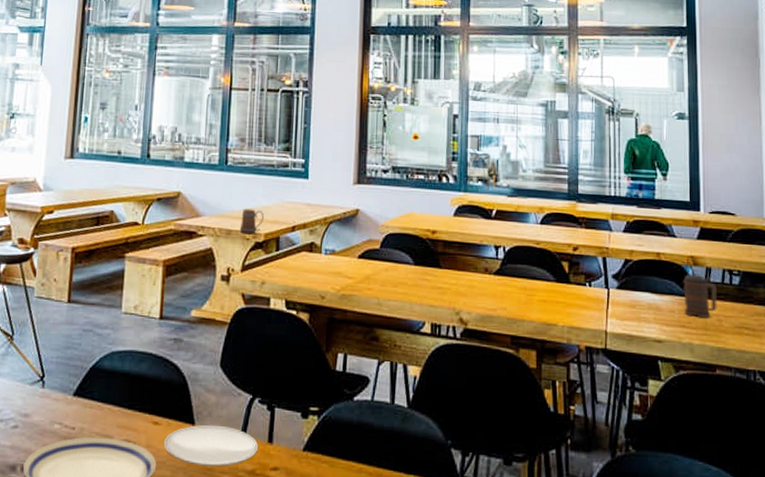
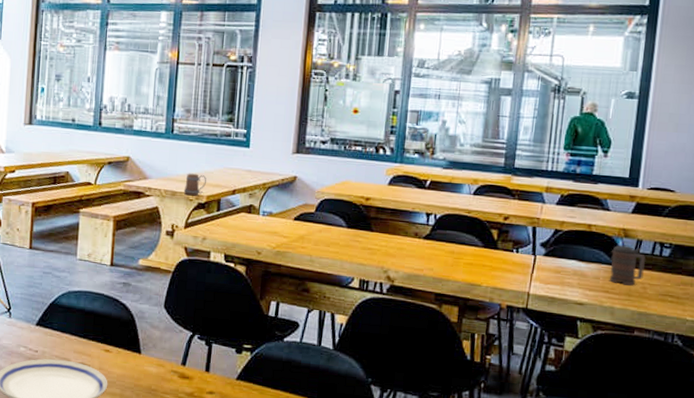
plate: present [163,424,259,467] -> none [114,354,197,389]

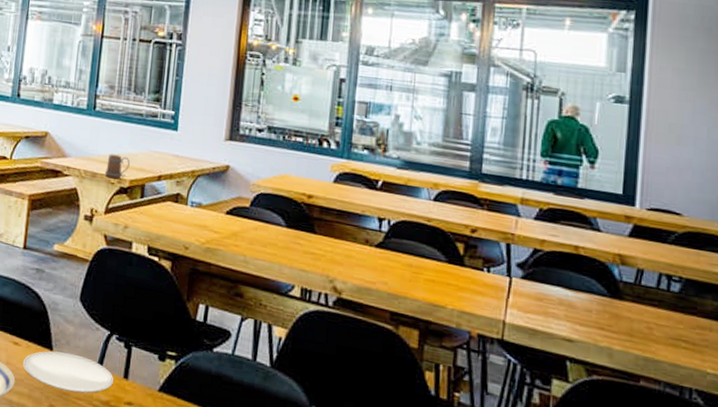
plate: none [114,354,197,389] -> present [22,351,114,394]
beer mug: present [609,244,646,286] -> none [604,273,650,324]

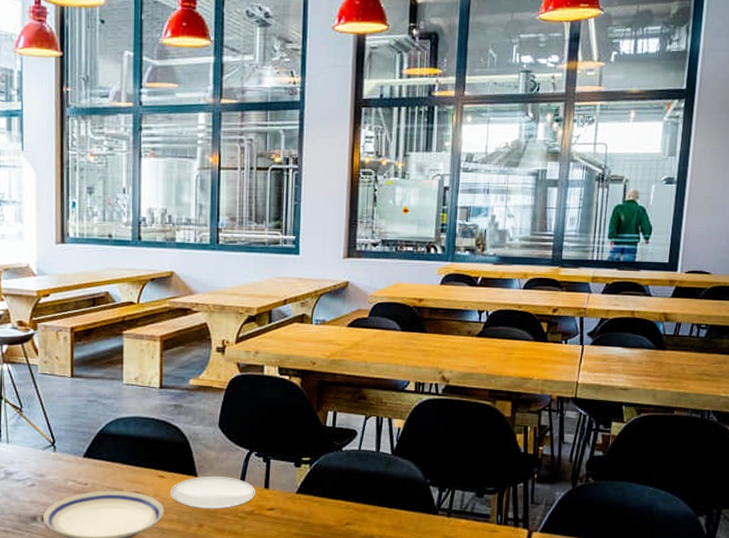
beer mug: present [104,154,131,180] -> none [232,285,257,309]

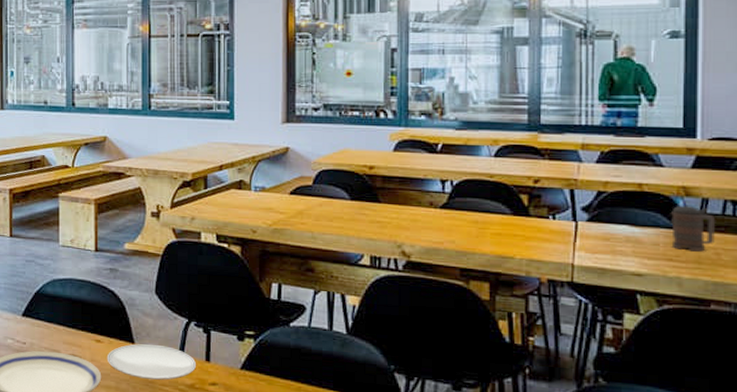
beer mug: none [651,329,685,368] -> present [671,205,716,252]

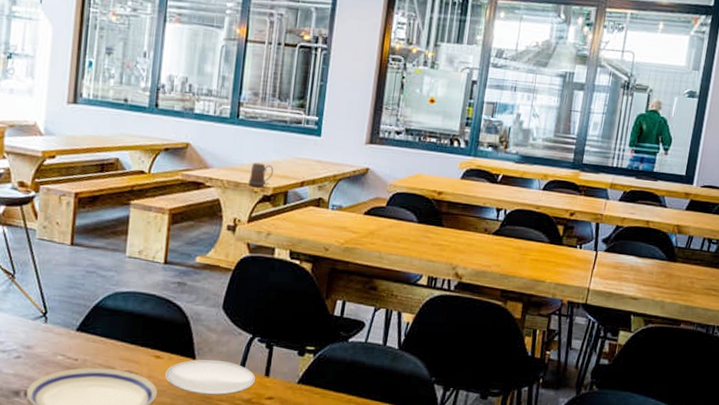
beer mug: none [166,150,191,174] -> present [248,162,274,188]
beer mug: present [671,205,716,252] -> none [661,240,696,280]

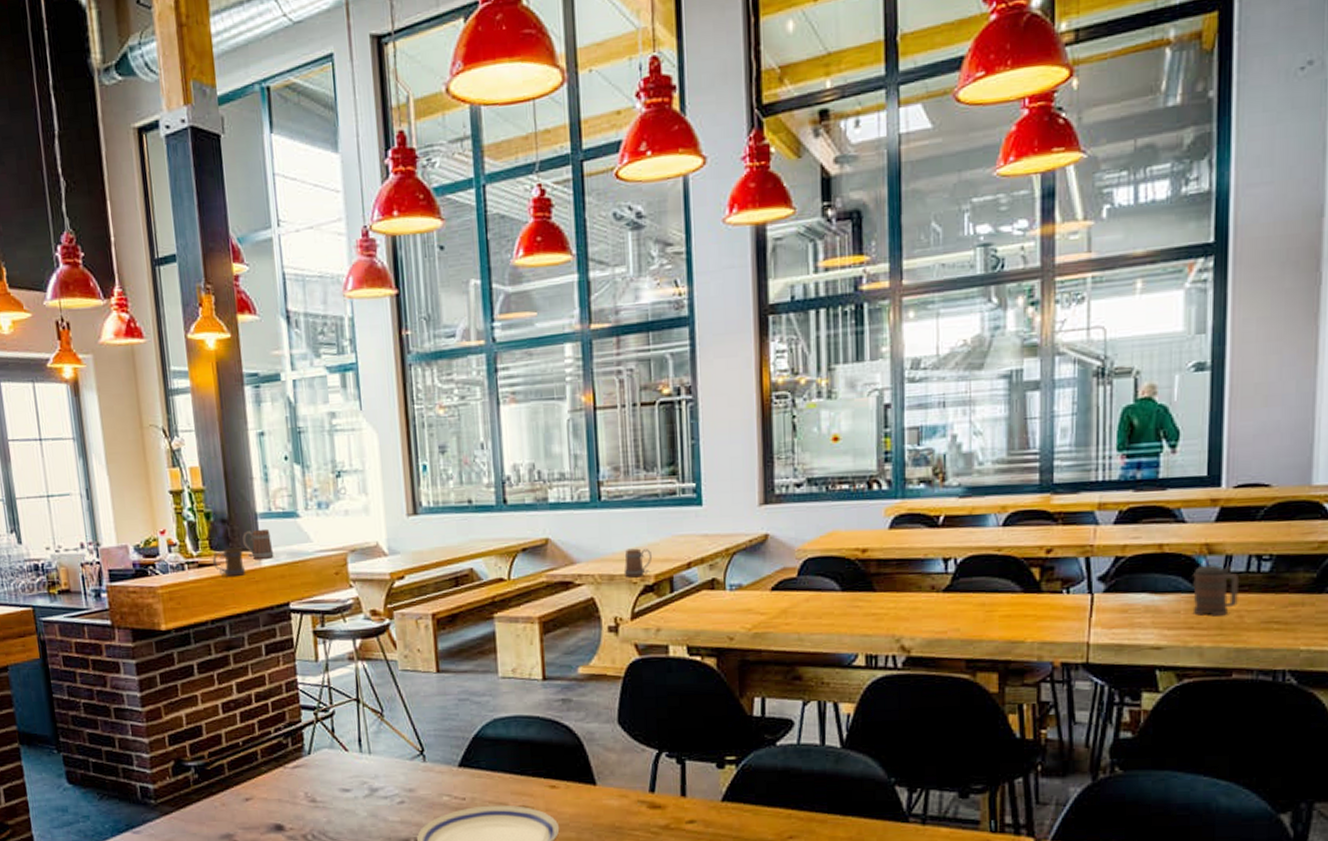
plate: present [165,359,256,396] -> none [564,783,671,825]
beer mug: none [661,240,696,280] -> present [1192,564,1240,616]

